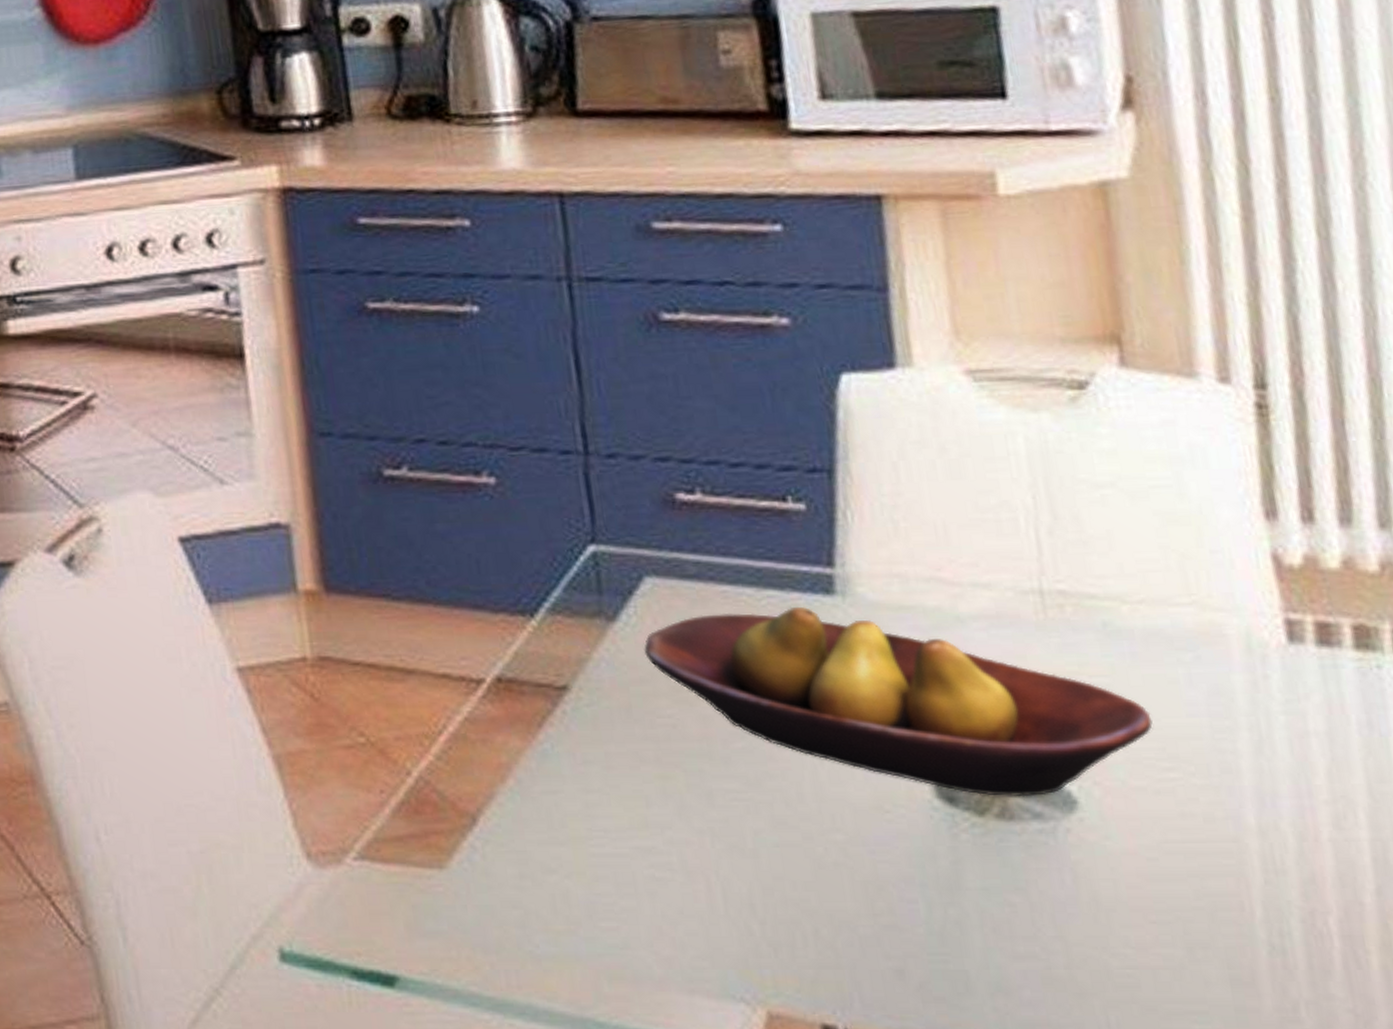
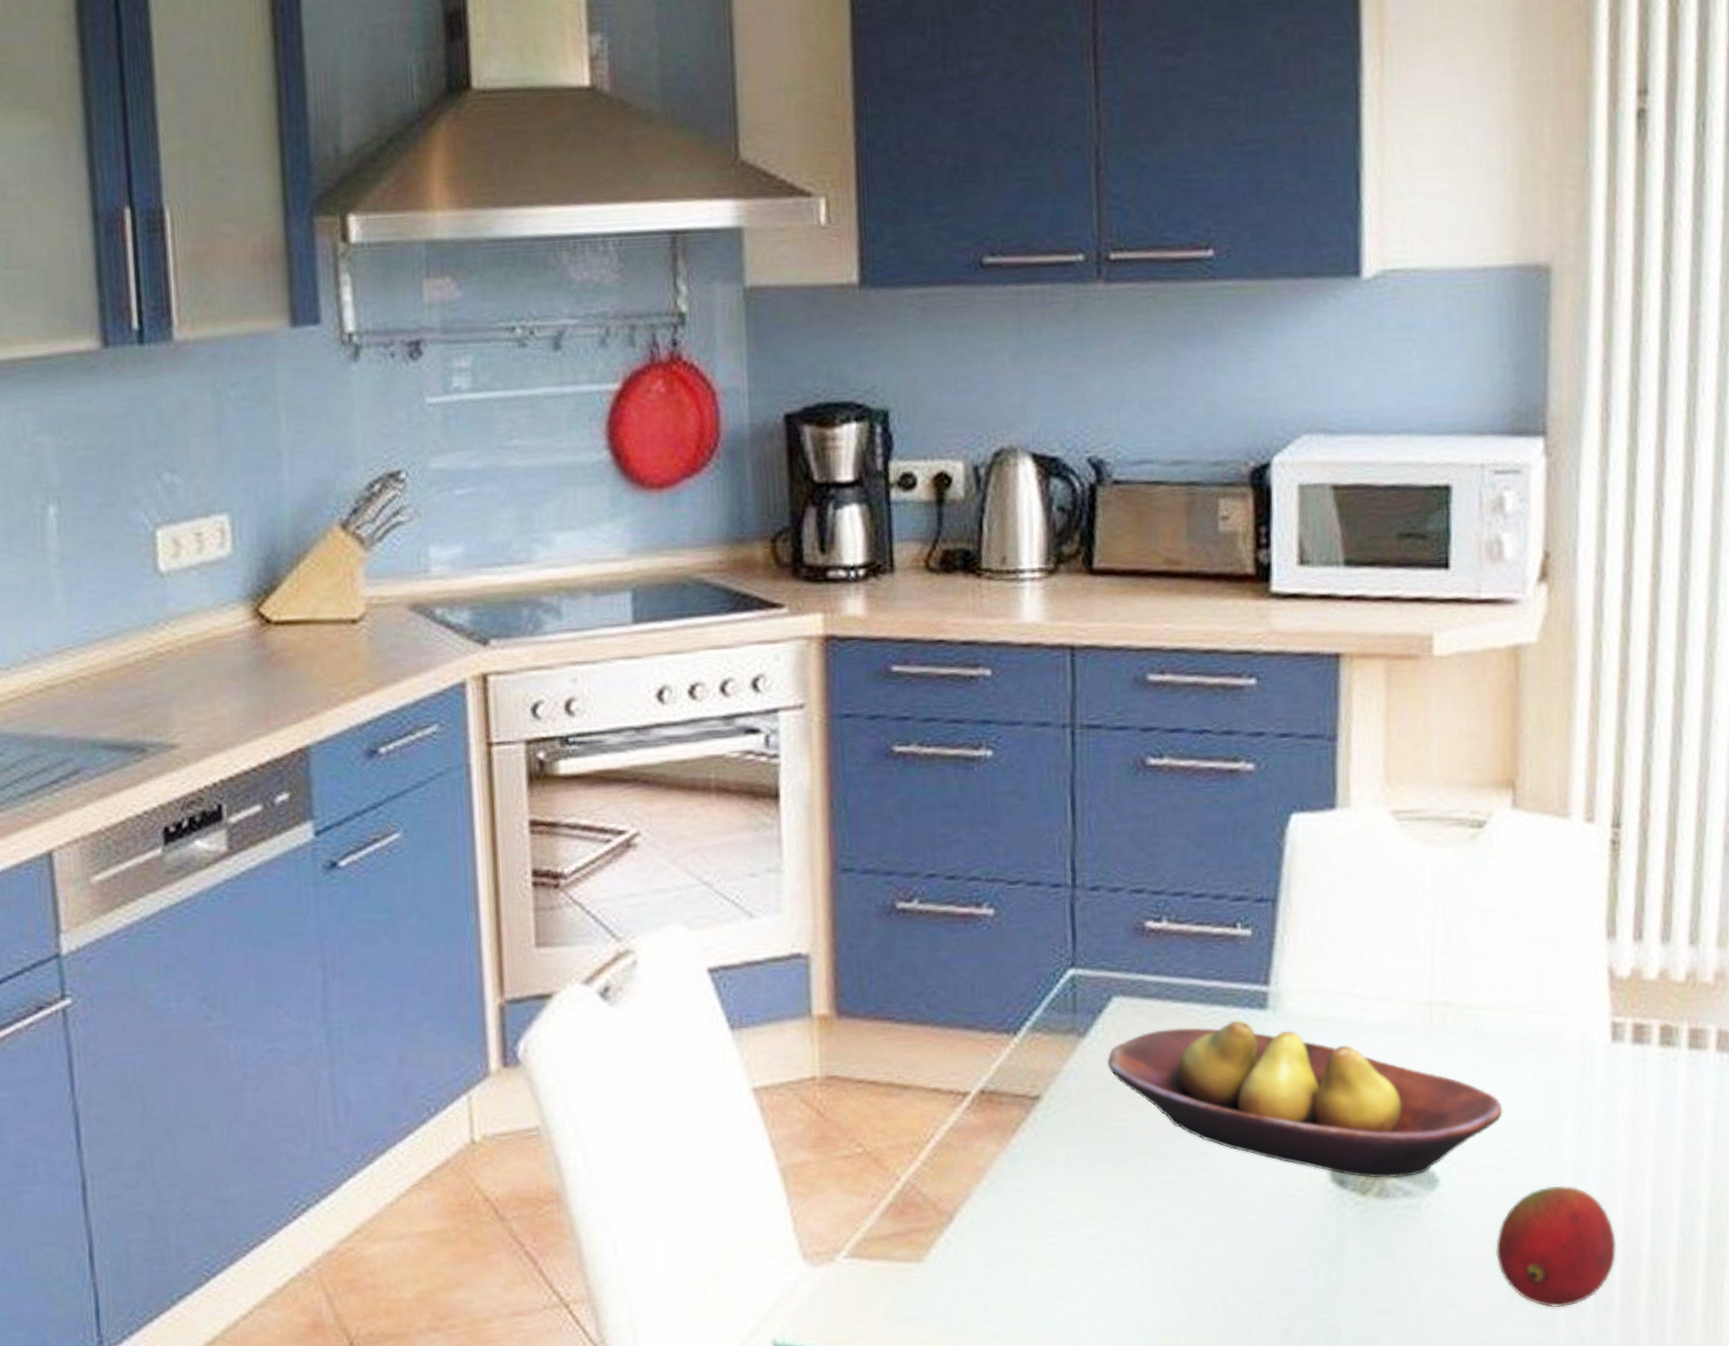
fruit: none [1163,814,1330,965] -> present [1496,1185,1617,1308]

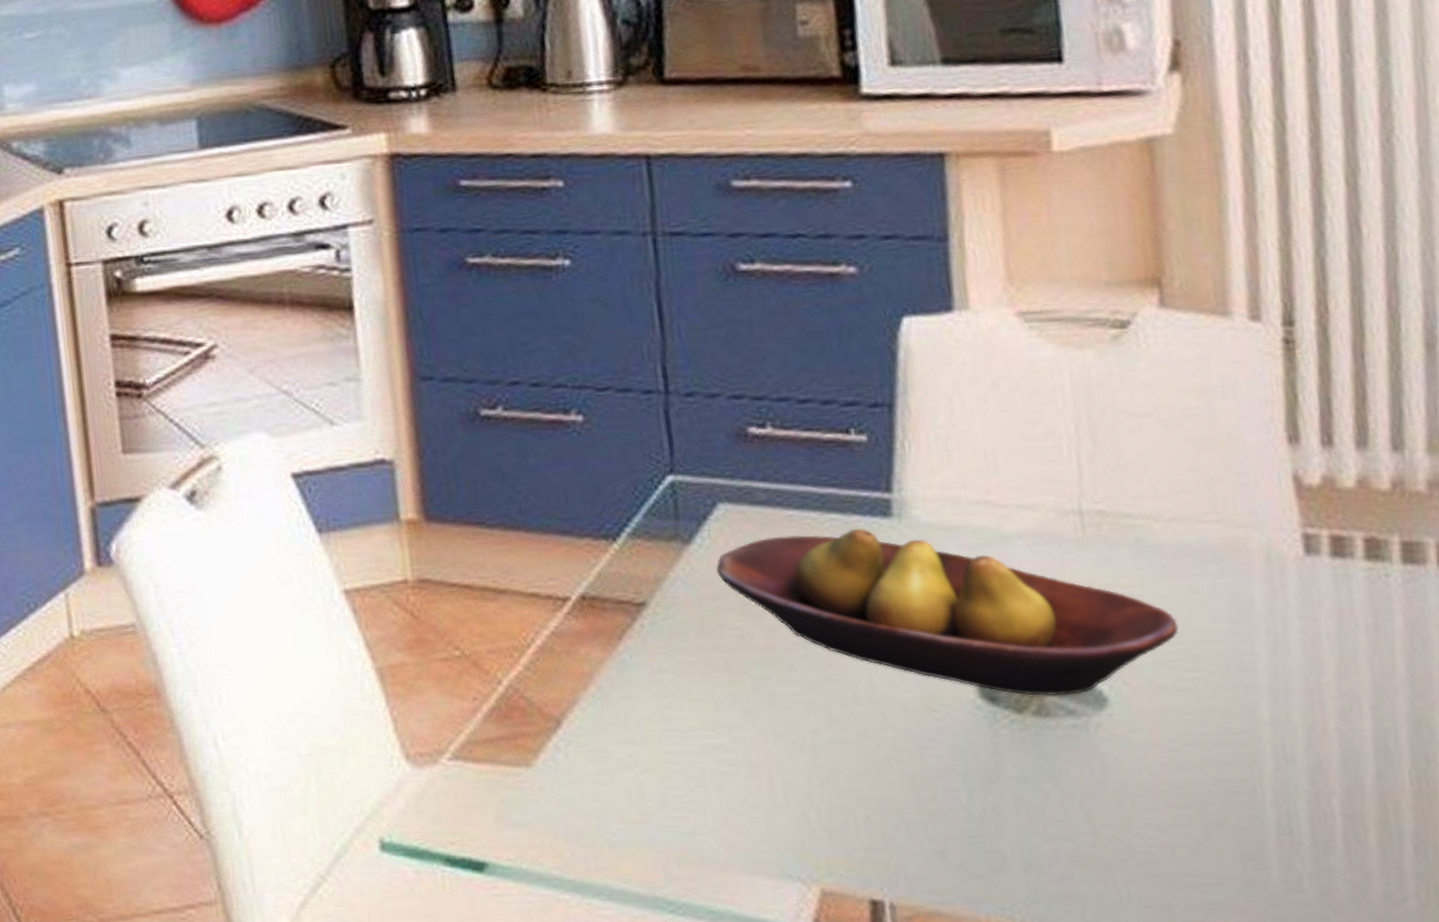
fruit: present [1496,1185,1617,1308] -> none [1183,708,1334,843]

